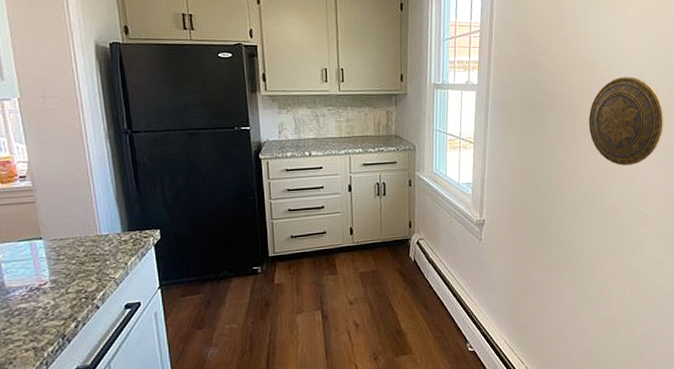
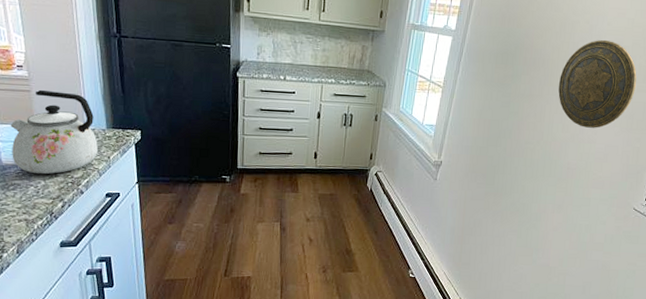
kettle: none [13,198,113,294] -> present [10,89,98,175]

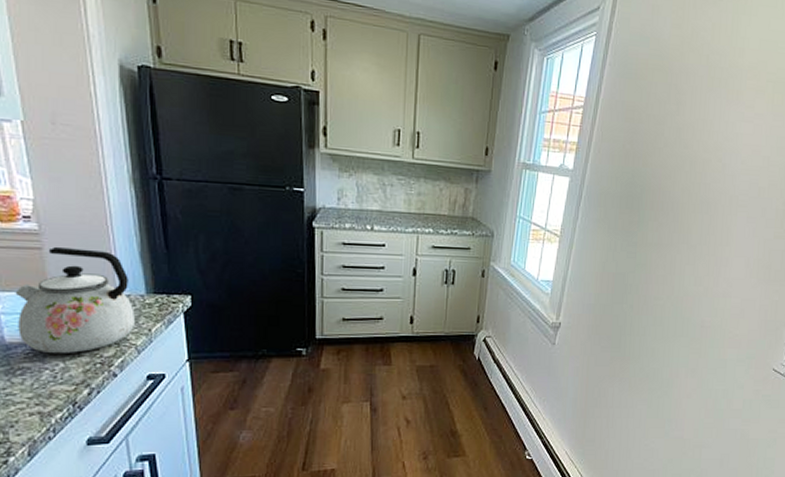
decorative plate: present [558,39,637,128] -> none [689,180,774,280]

